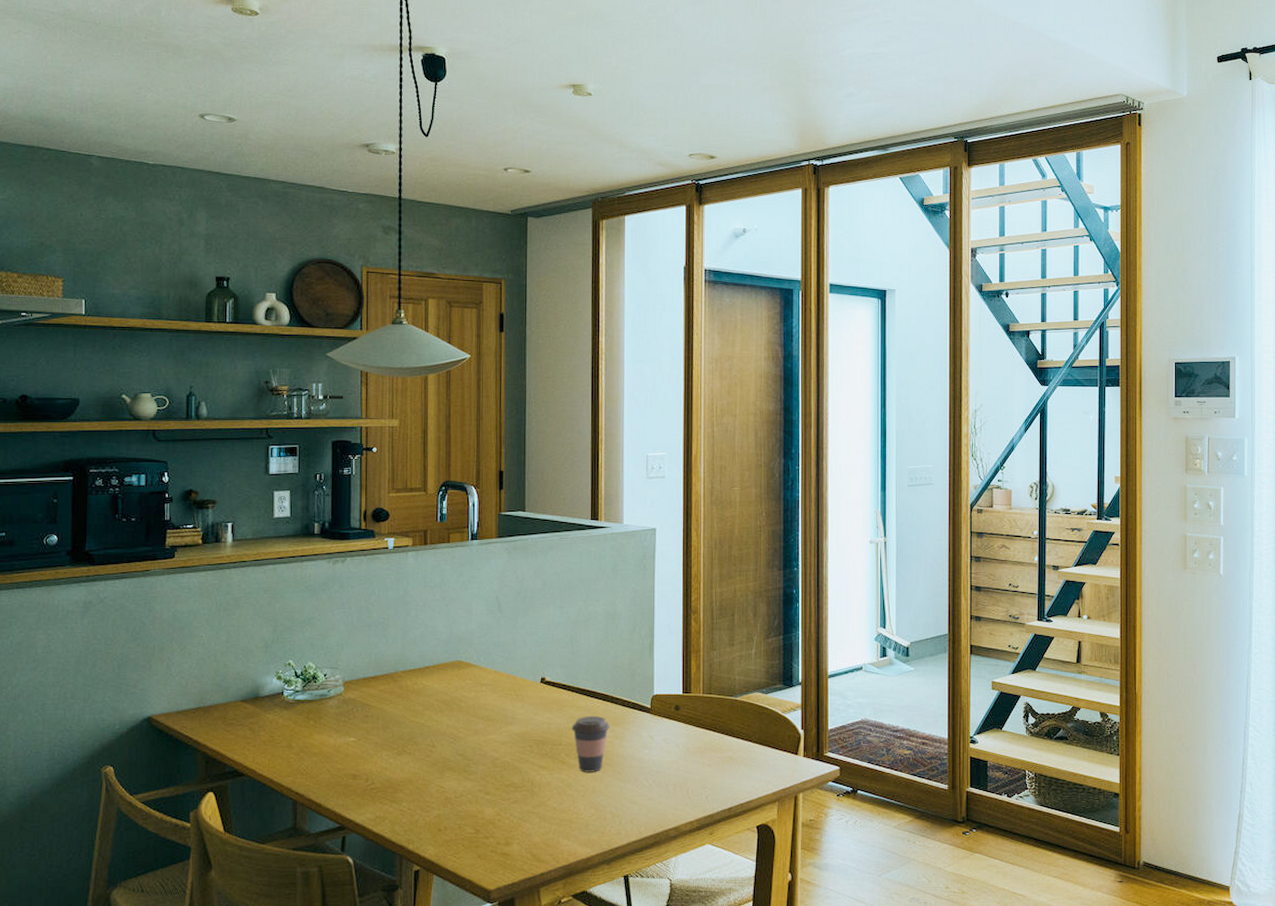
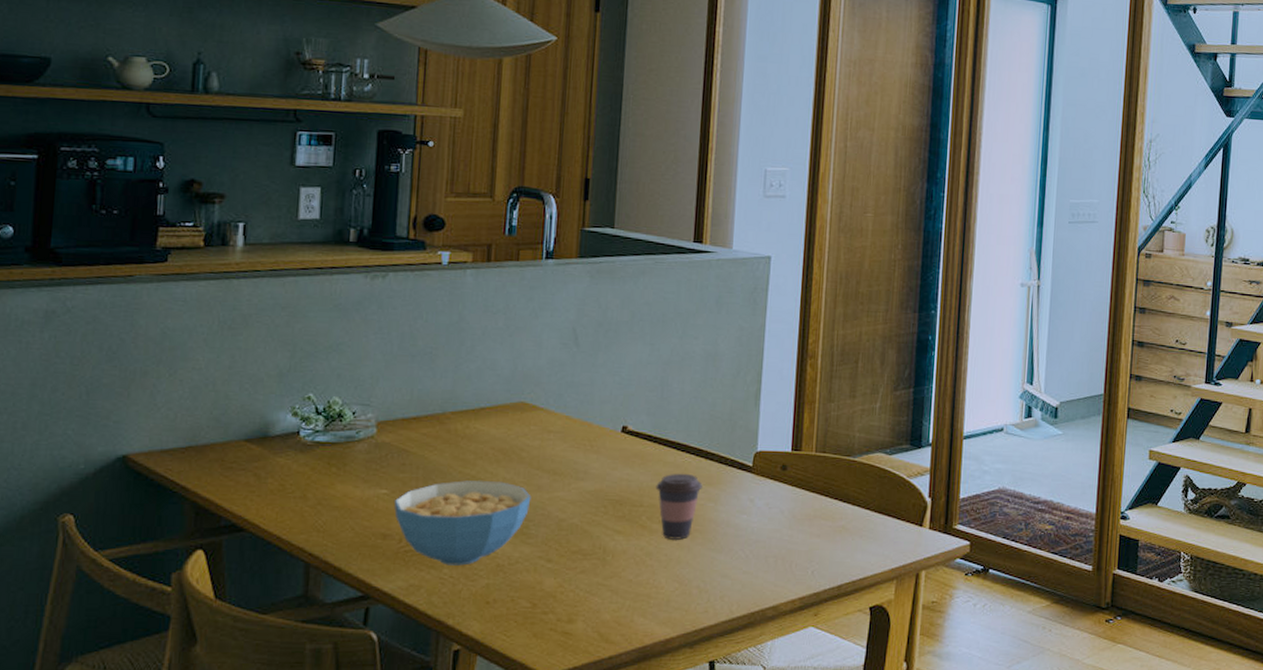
cereal bowl: none [360,728,470,800] -> present [393,481,531,566]

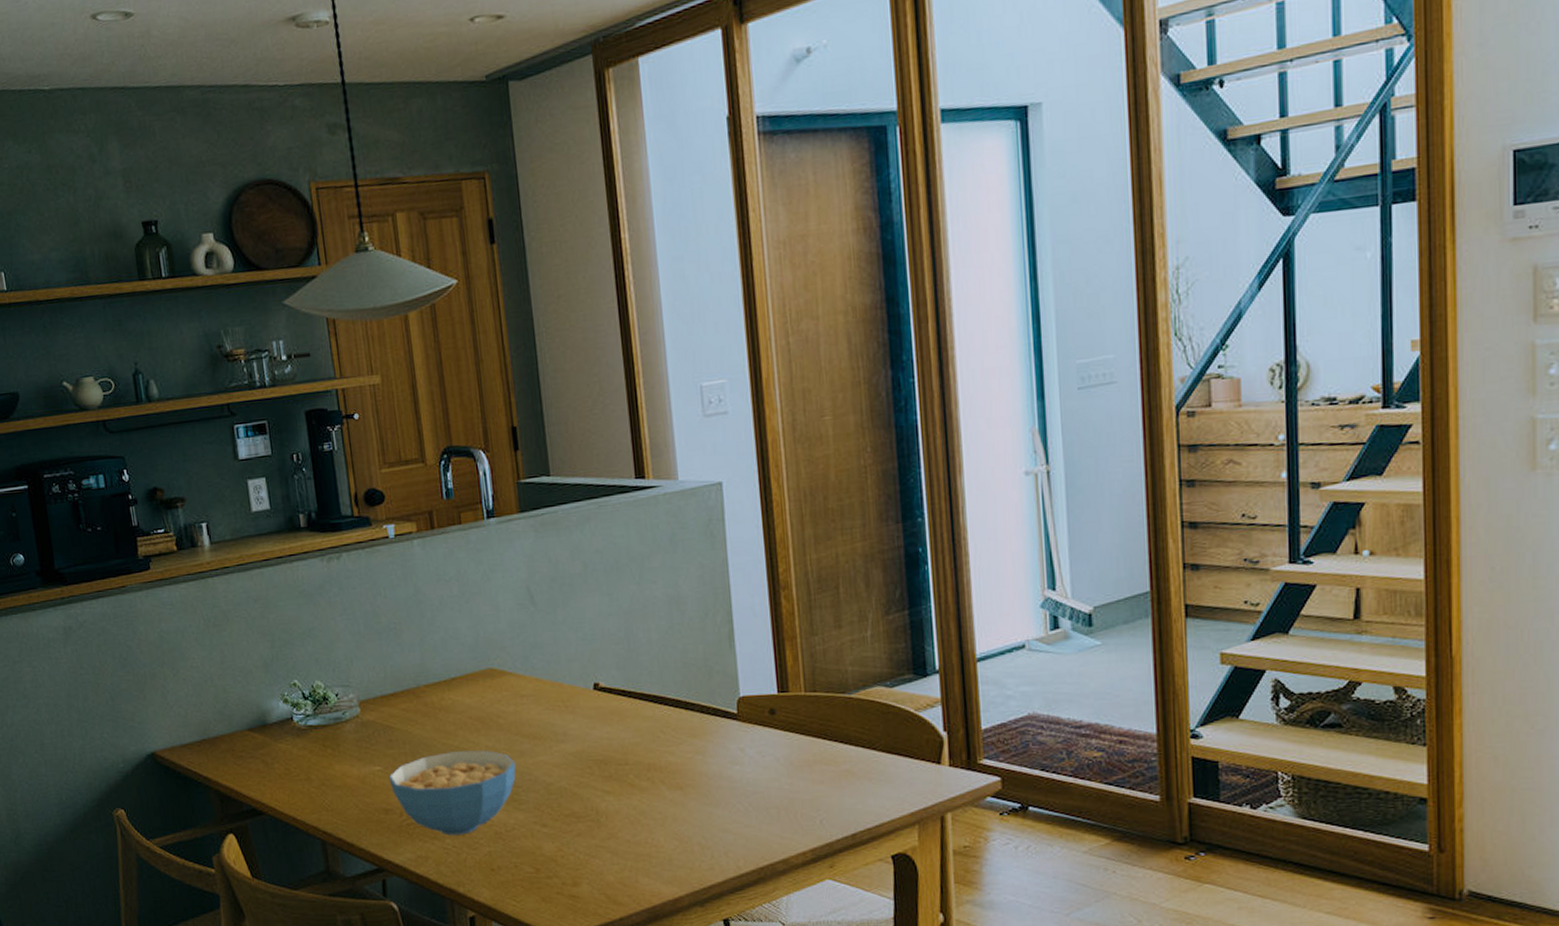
coffee cup: present [655,473,703,540] -> none [638,726,687,797]

